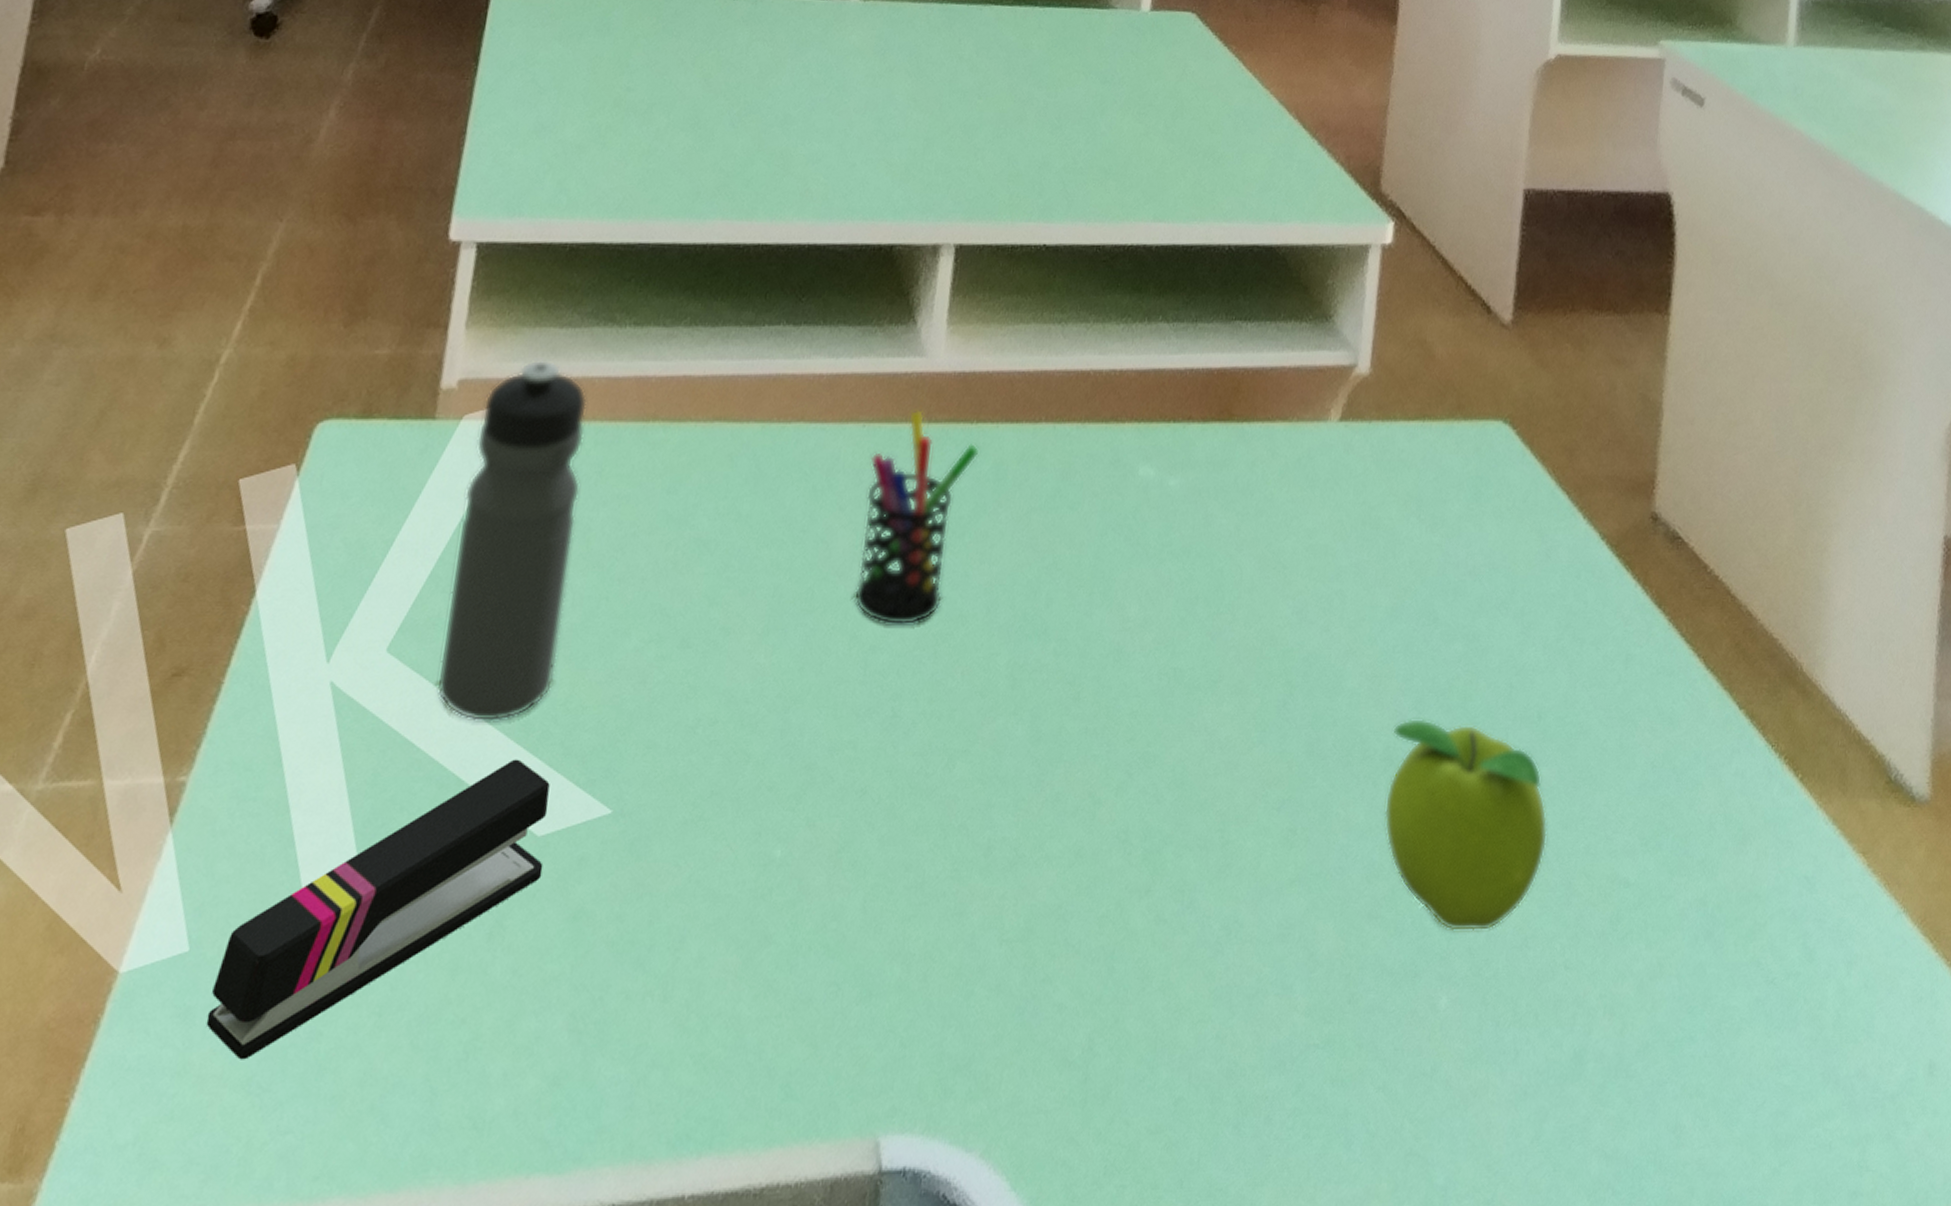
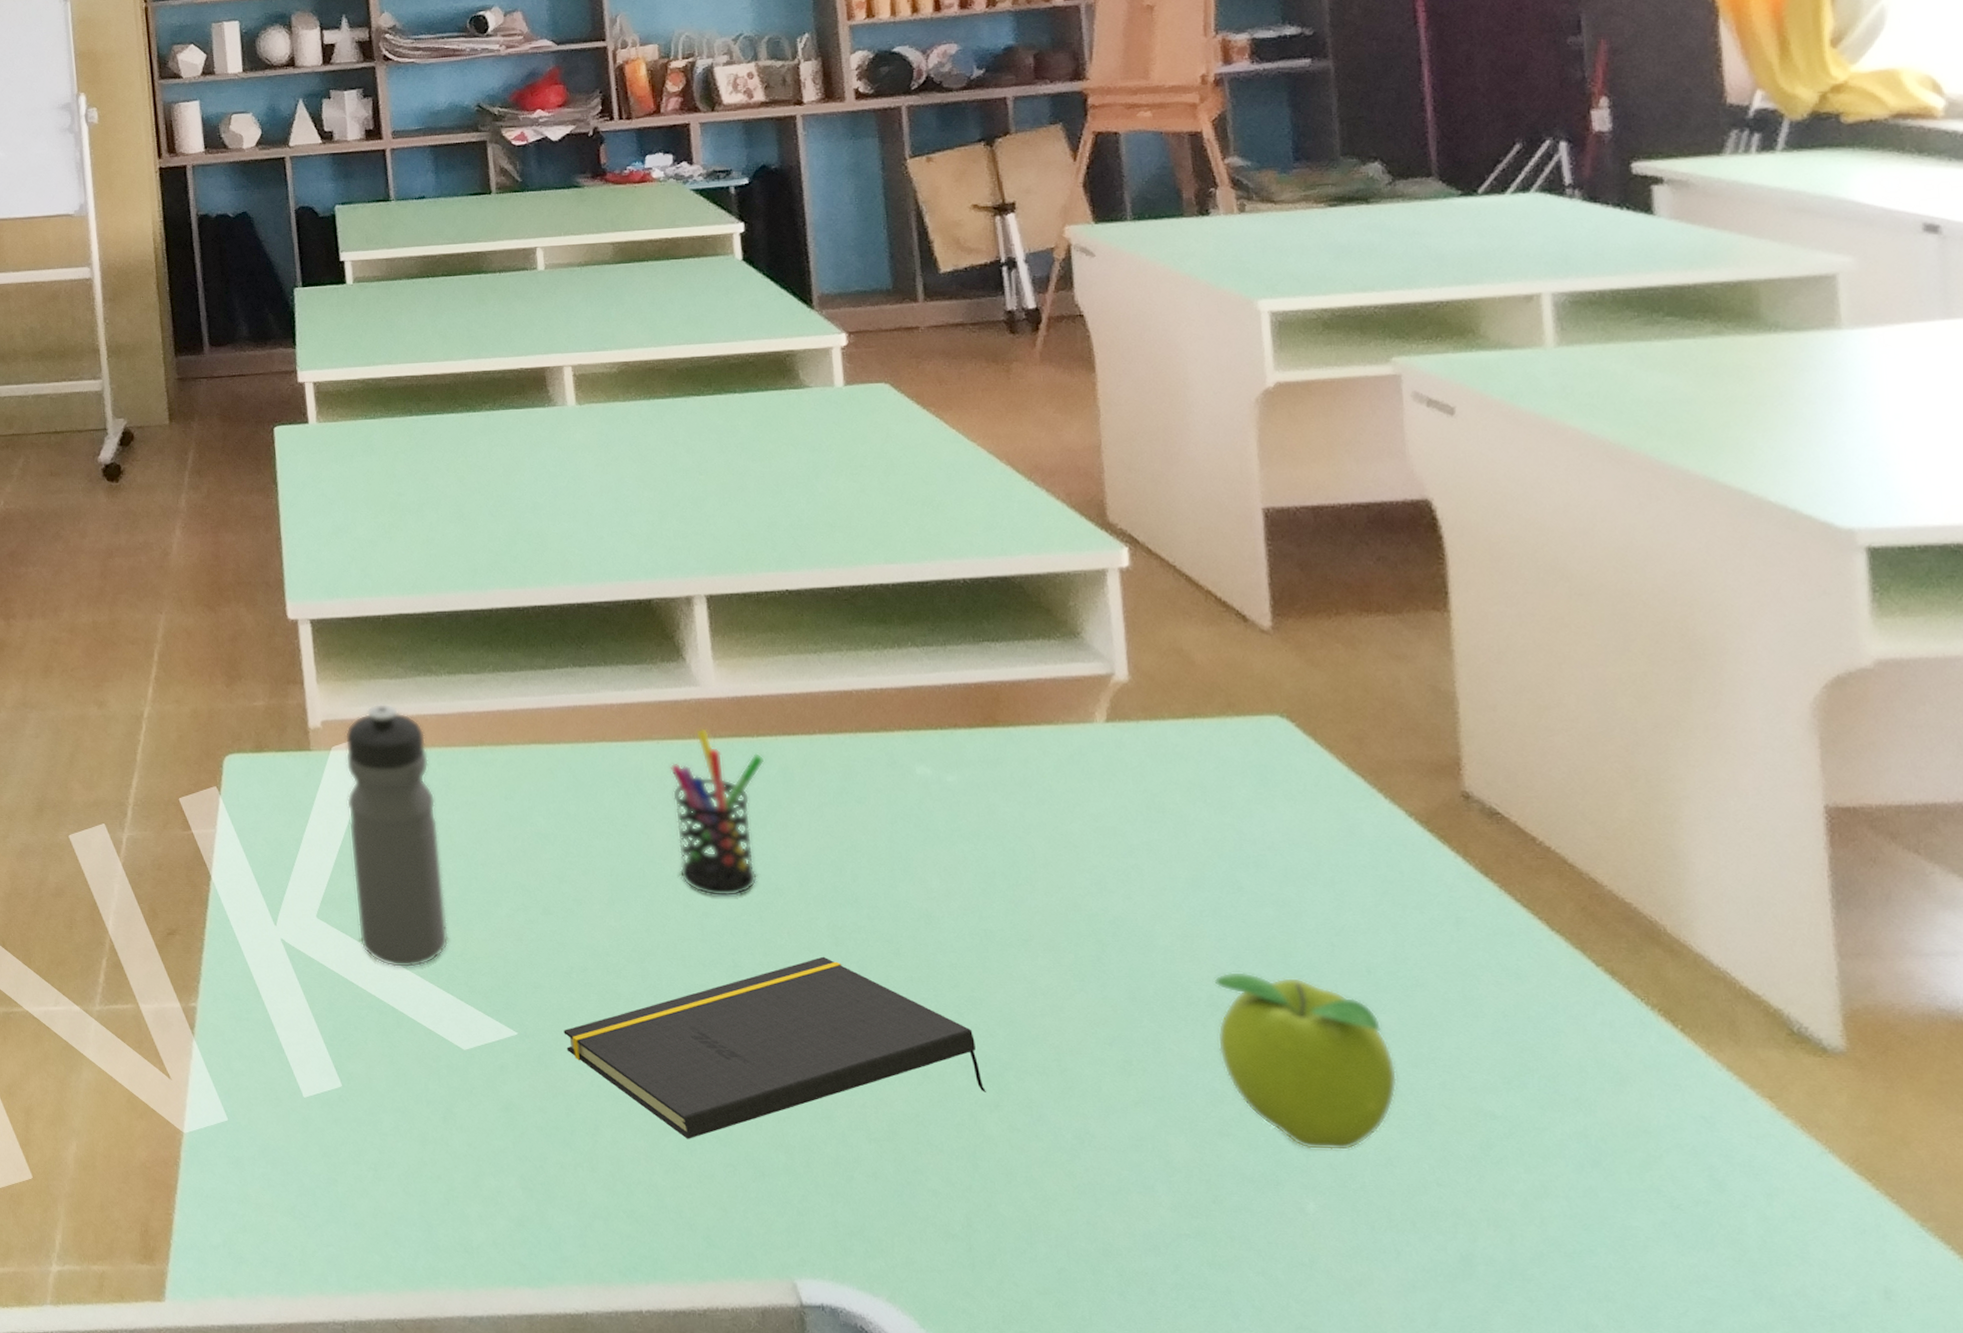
stapler: present [206,759,550,1060] -> none [251,994,474,1195]
notepad: none [668,703,1140,951] -> present [563,956,986,1139]

